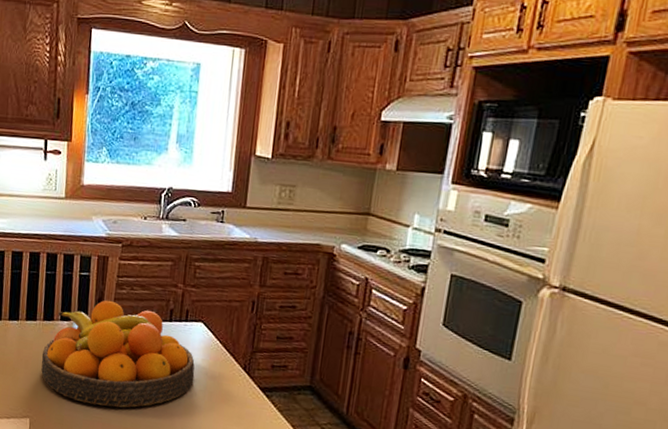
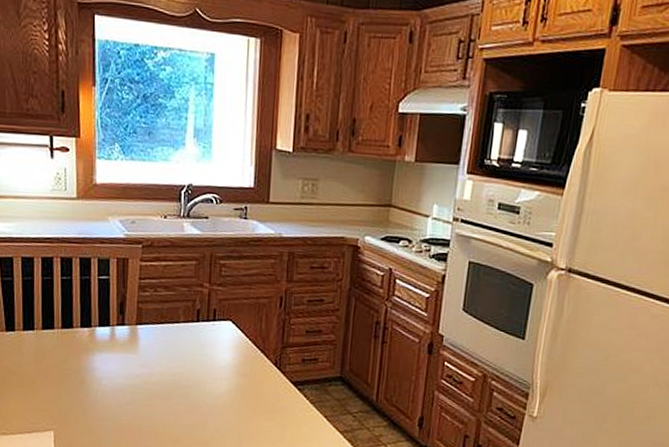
fruit bowl: present [41,300,195,408] -> none [62,303,226,413]

